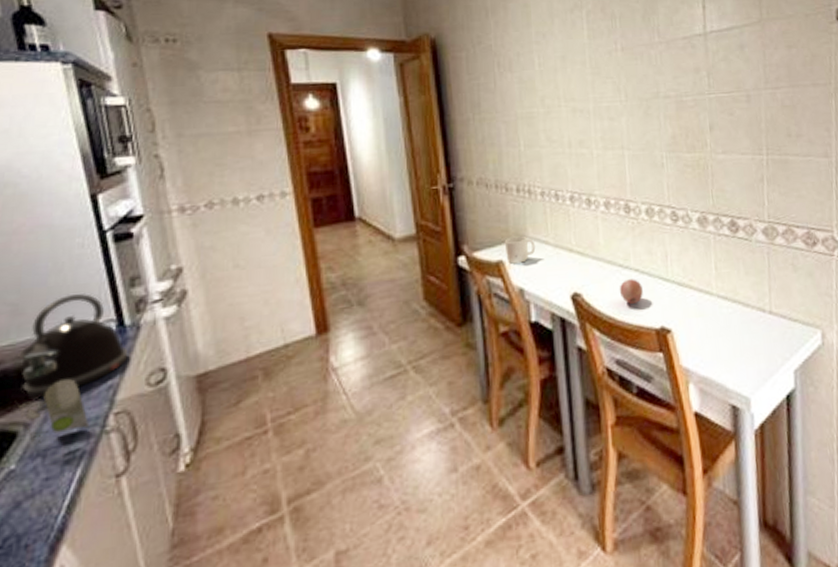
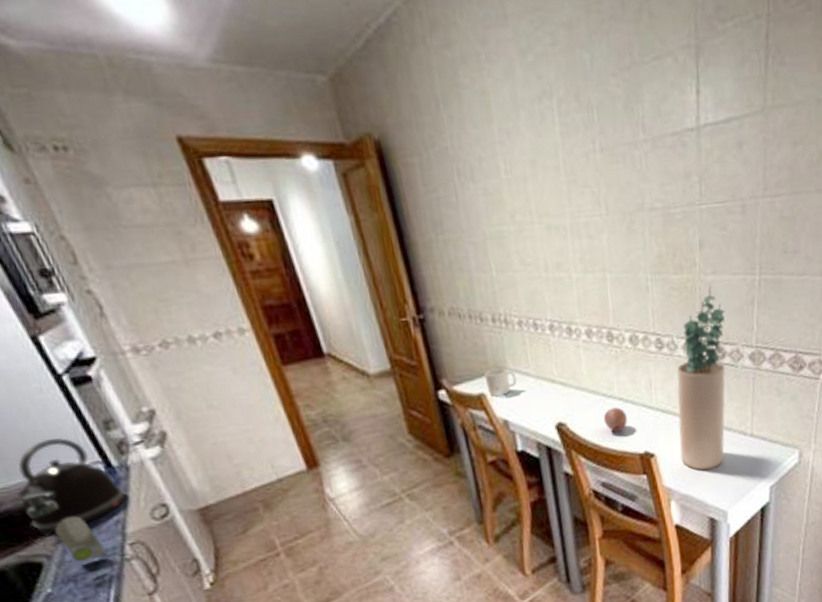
vase: none [692,163,743,350] -> present [676,285,726,470]

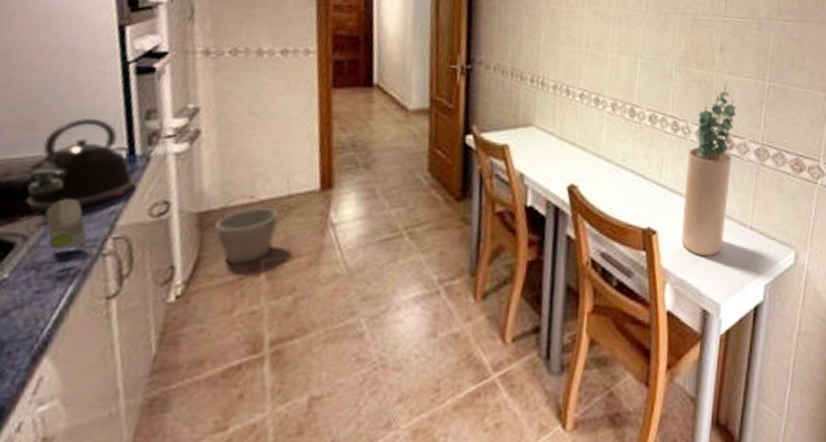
bucket: none [218,485,281,549] -> present [215,195,279,266]
mug: present [484,367,517,396] -> none [511,123,541,150]
fruit: present [603,407,627,432] -> none [613,179,636,202]

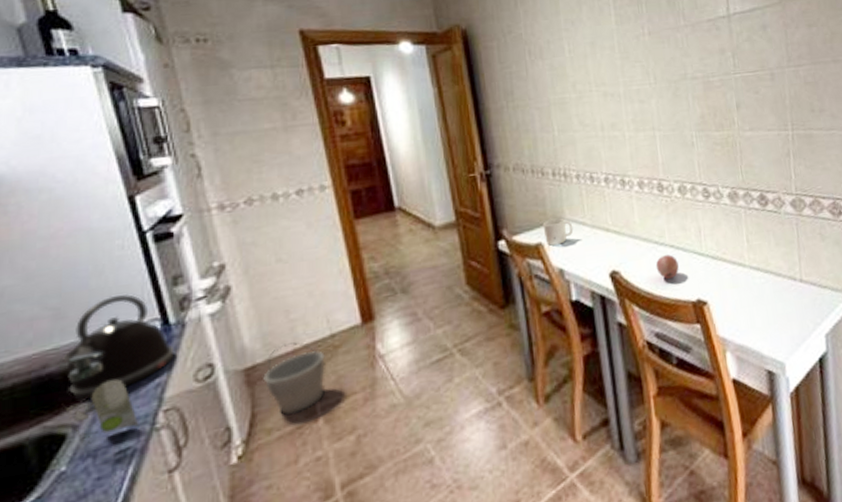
mug: none [511,123,541,150] -> present [542,218,574,246]
fruit: none [613,179,636,202] -> present [655,254,679,279]
vase: present [681,83,737,257] -> none [724,140,776,318]

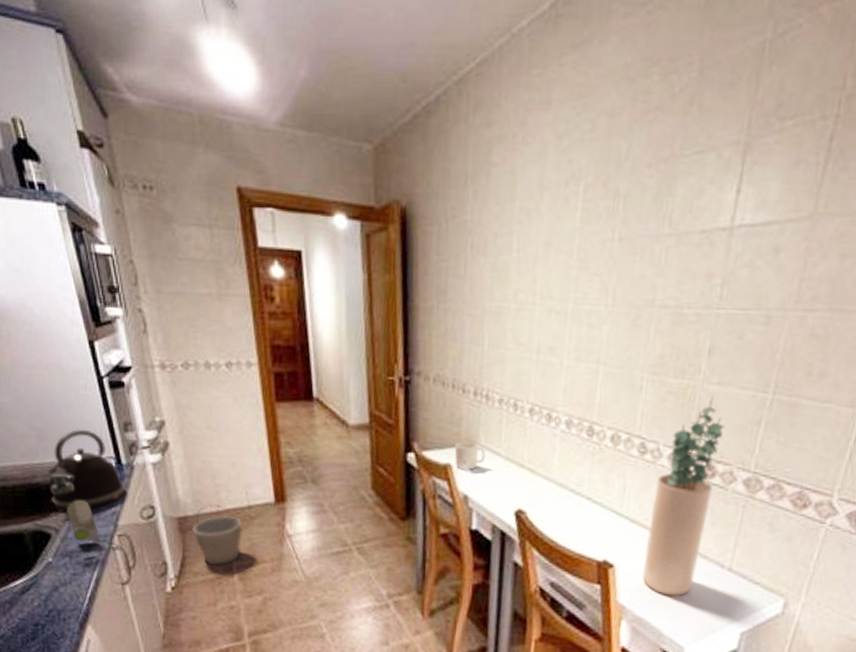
fruit: present [655,254,679,279] -> none [565,506,592,532]
vase: none [724,140,776,318] -> present [642,396,725,597]

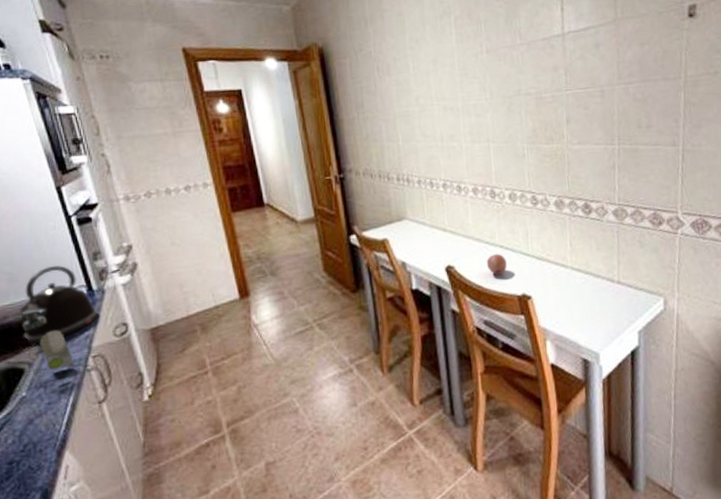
bucket: present [192,504,242,566] -> none [165,310,212,367]
mug: present [454,441,486,470] -> none [388,218,415,241]
fruit: none [565,506,592,532] -> present [486,254,507,275]
vase: present [642,396,725,597] -> none [549,153,594,313]

